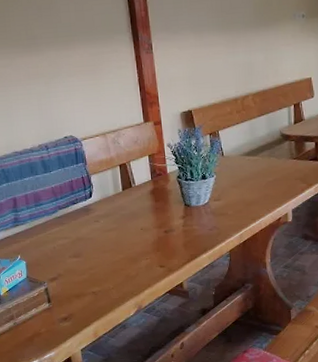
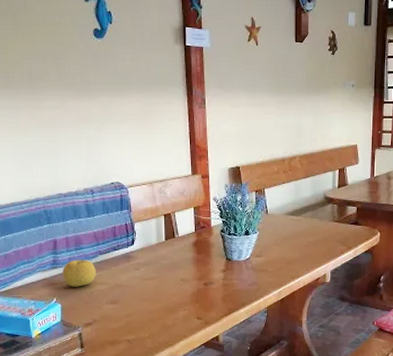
fruit: none [24,215,57,244] -> present [62,259,96,287]

